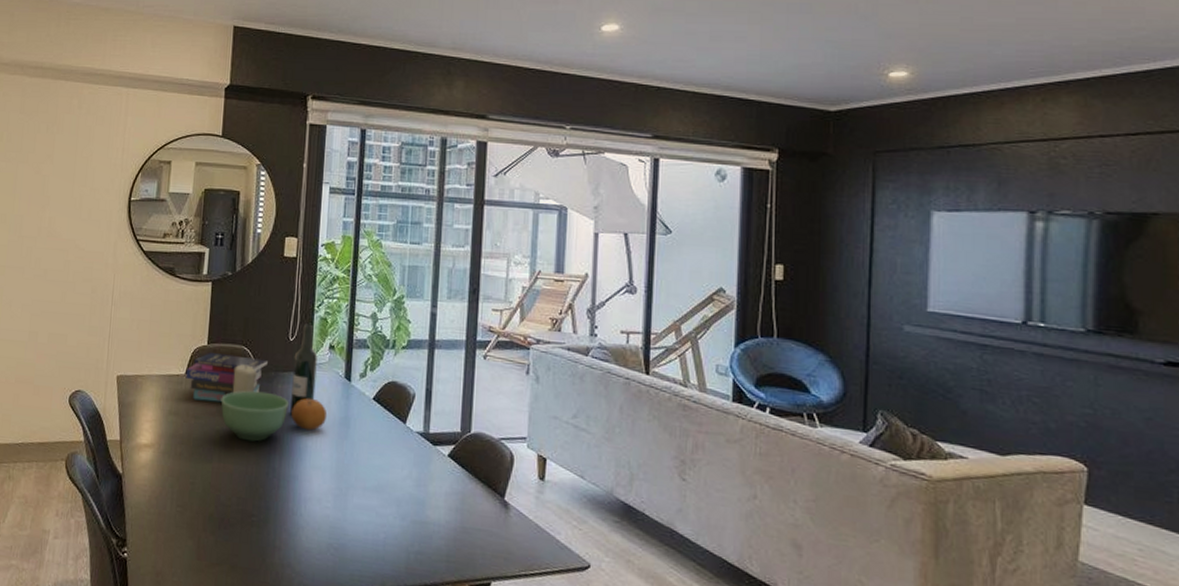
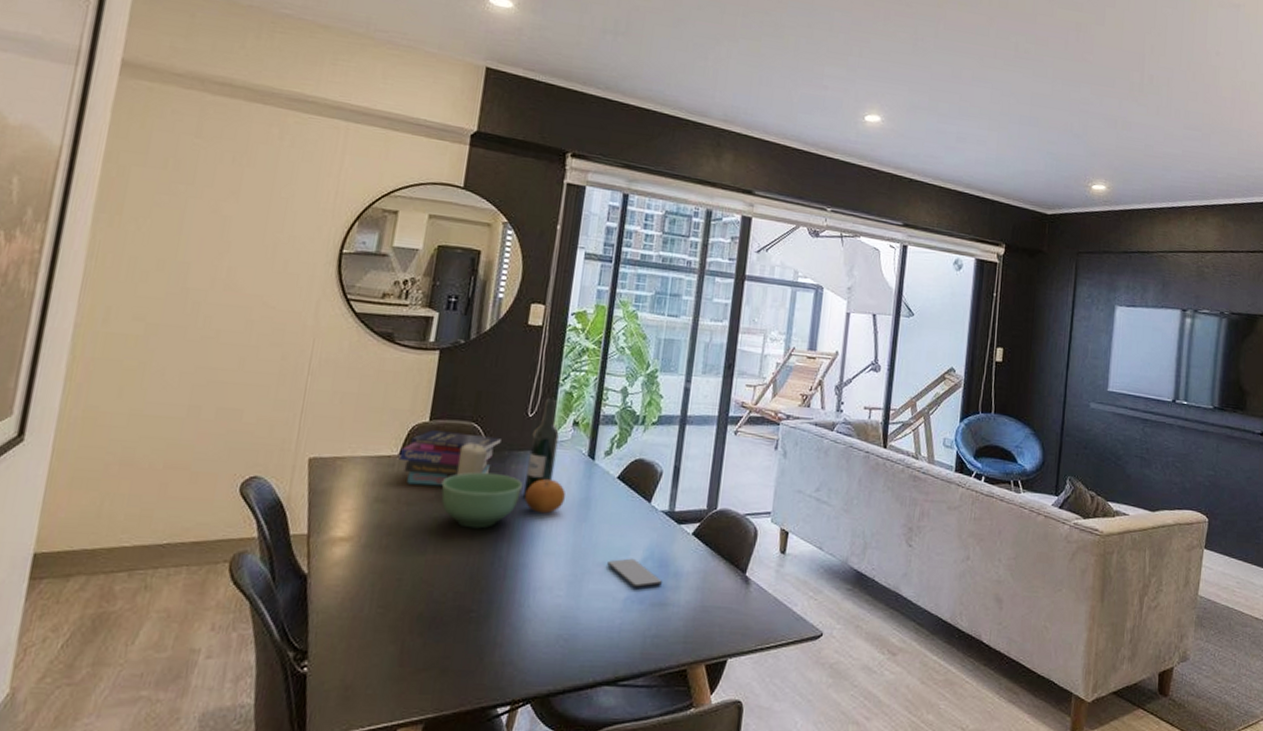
smartphone: none [369,476,421,507] -> present [607,558,662,590]

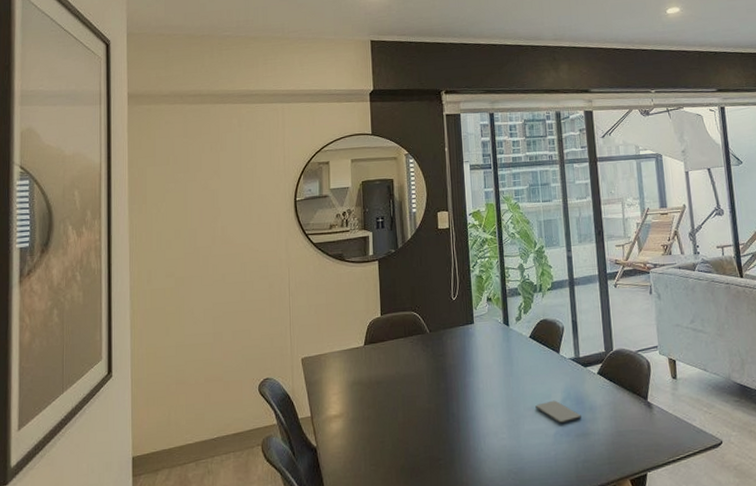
books: present [399,430,501,487] -> none [364,320,436,367]
bowl: present [440,472,524,529] -> none [398,348,459,395]
candle: present [456,443,488,477] -> none [407,327,428,355]
wine bottle: present [524,398,559,495] -> none [458,283,480,362]
fruit: present [524,479,566,514] -> none [462,347,493,375]

